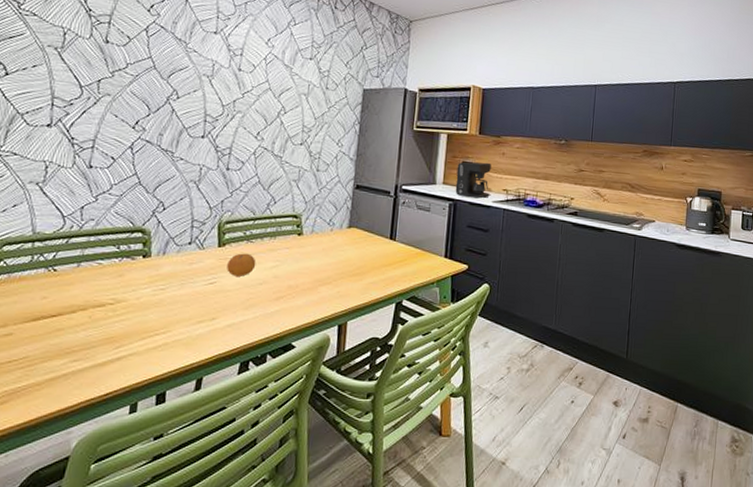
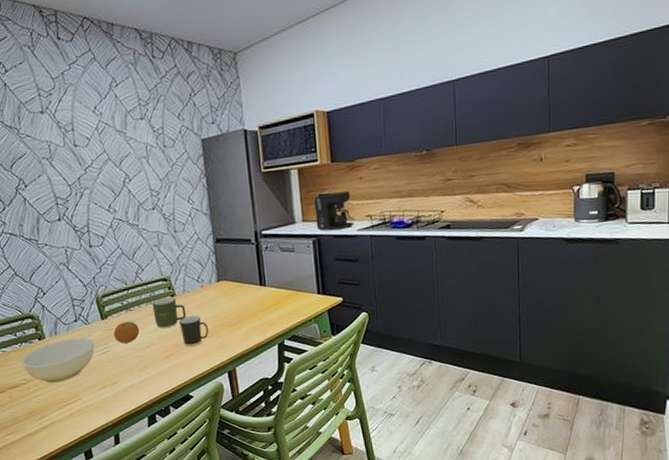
bowl: none [116,261,204,308] -> present [21,337,95,383]
mug: none [274,235,310,267] -> present [152,297,187,328]
mug: none [298,258,328,291] -> present [179,315,208,347]

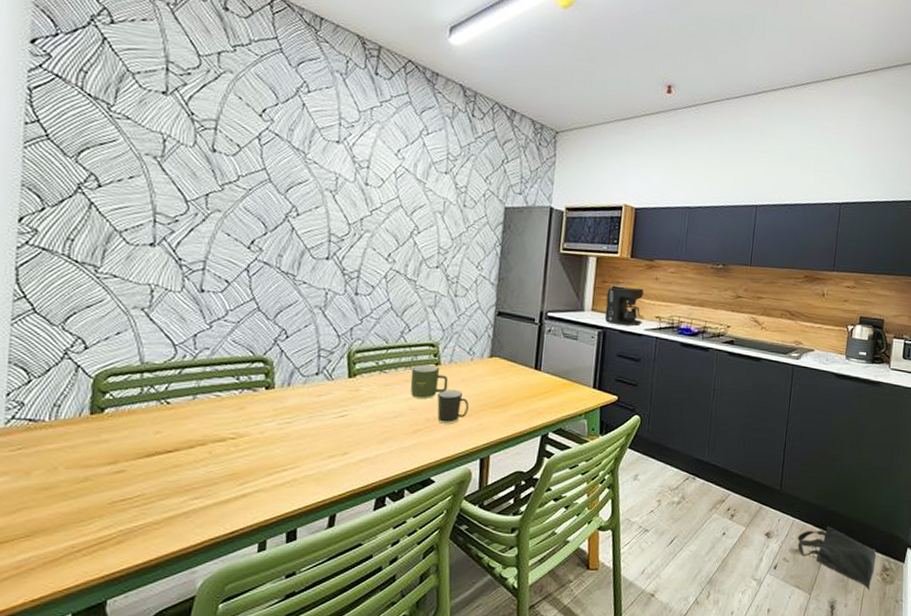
bowl: present [21,337,95,383] -> none [237,393,333,443]
fruit: present [113,321,140,344] -> none [358,384,391,409]
tote bag: none [545,389,632,444] -> present [797,526,876,590]

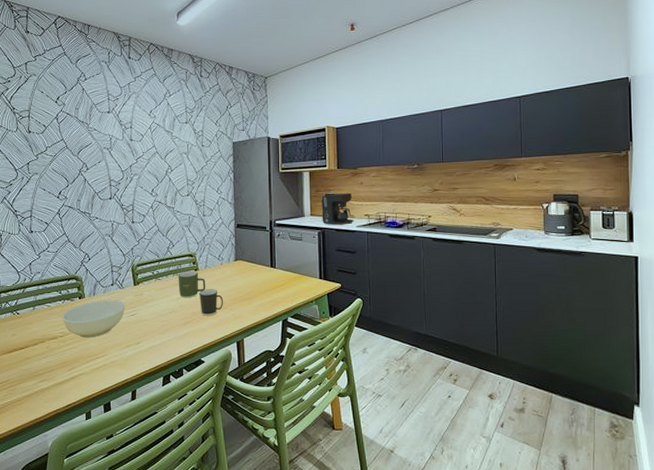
bowl: none [237,393,333,443] -> present [62,300,125,338]
tote bag: present [797,526,876,590] -> none [520,387,602,446]

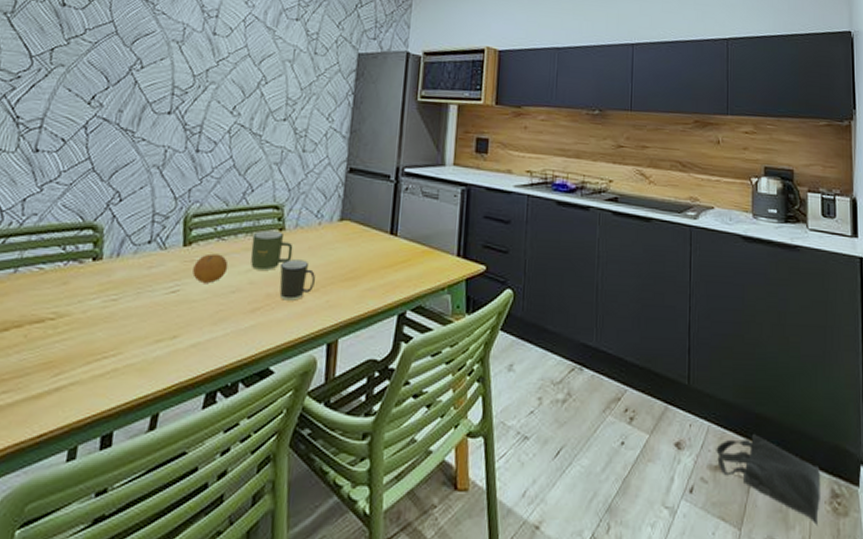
bowl: present [62,300,125,338] -> none [59,264,165,324]
fruit: none [143,289,165,308] -> present [192,253,229,283]
coffee maker: present [321,192,353,225] -> none [468,138,511,183]
tote bag: none [520,387,602,446] -> present [716,434,820,525]

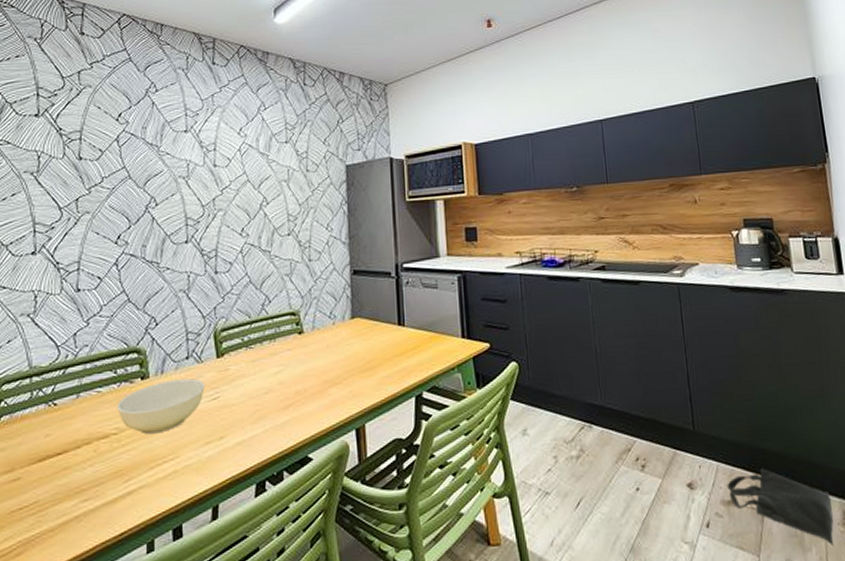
bowl: none [59,264,165,324] -> present [117,378,205,434]
fruit: present [192,253,229,283] -> none [229,361,259,388]
mug: present [250,231,293,270] -> none [276,335,314,371]
mug: present [279,259,315,301] -> none [305,357,337,395]

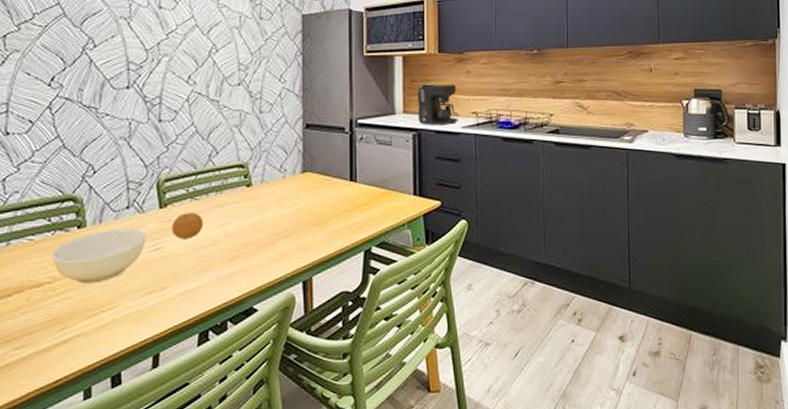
fruit: none [229,361,259,388] -> present [172,212,204,239]
coffee maker: none [460,224,502,267] -> present [418,84,458,126]
tote bag: present [727,468,834,546] -> none [655,323,746,392]

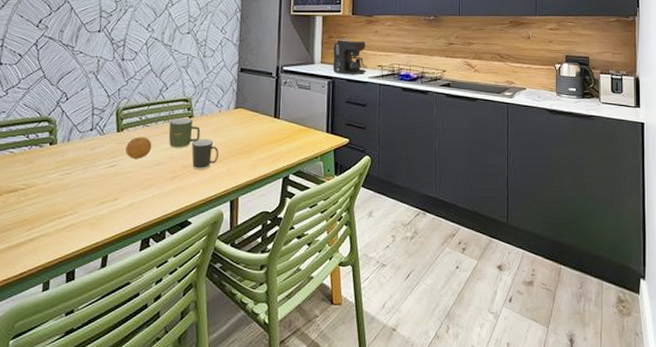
bowl: present [51,228,146,284] -> none [26,147,105,192]
mug: none [223,188,262,223] -> present [168,118,201,148]
mug: none [252,211,285,248] -> present [191,139,218,170]

